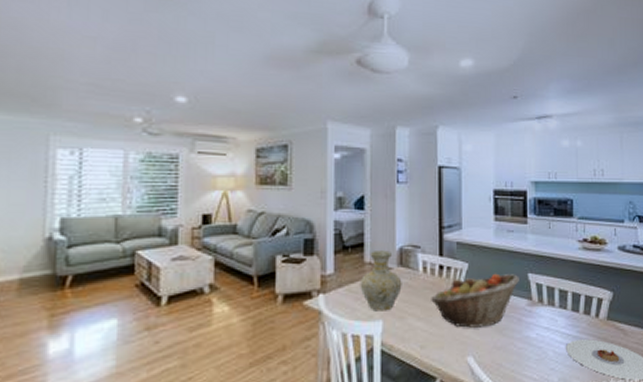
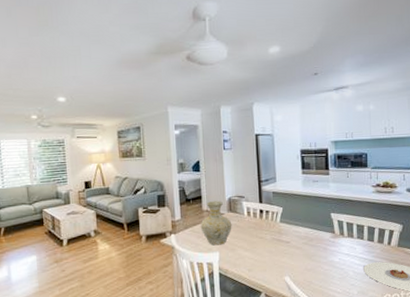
fruit basket: present [431,273,519,328] -> none [255,214,324,256]

